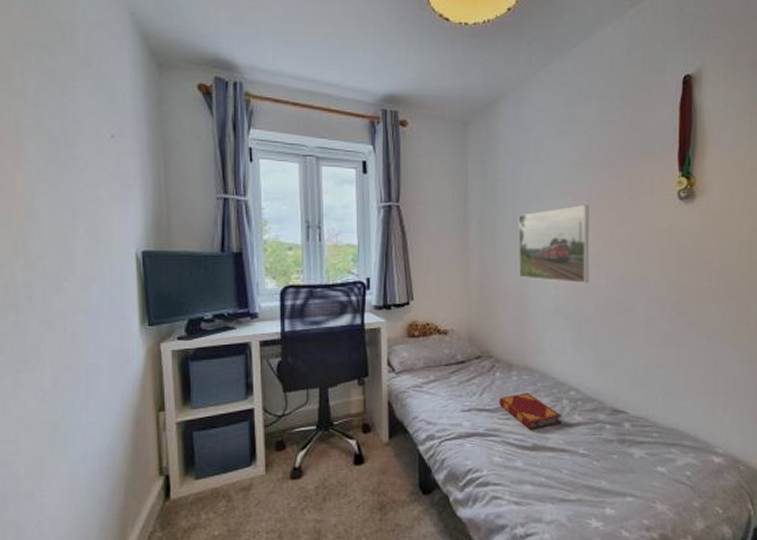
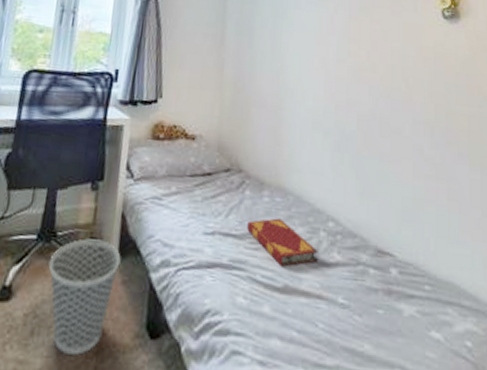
wastebasket: none [330,424,392,512] -> present [48,238,121,355]
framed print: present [518,204,590,284] -> none [275,14,351,98]

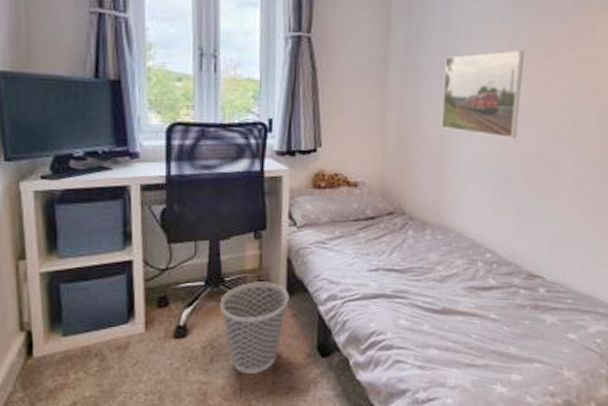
hardback book: present [247,218,318,267] -> none [409,253,475,293]
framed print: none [275,14,351,98] -> present [440,50,525,139]

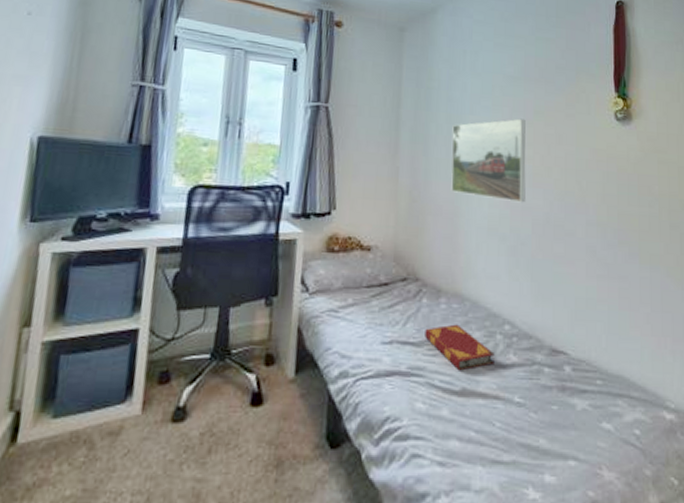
wastebasket: present [219,282,289,374] -> none [223,355,298,469]
hardback book: none [409,253,475,293] -> present [425,324,495,371]

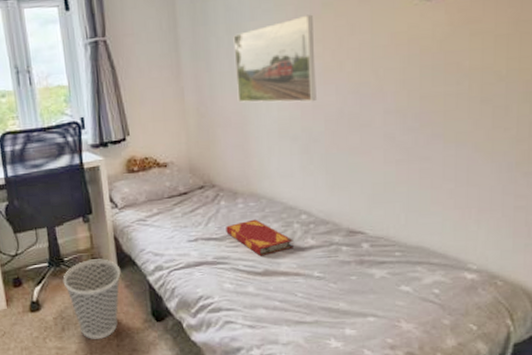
wastebasket: none [223,355,298,469] -> present [63,259,121,339]

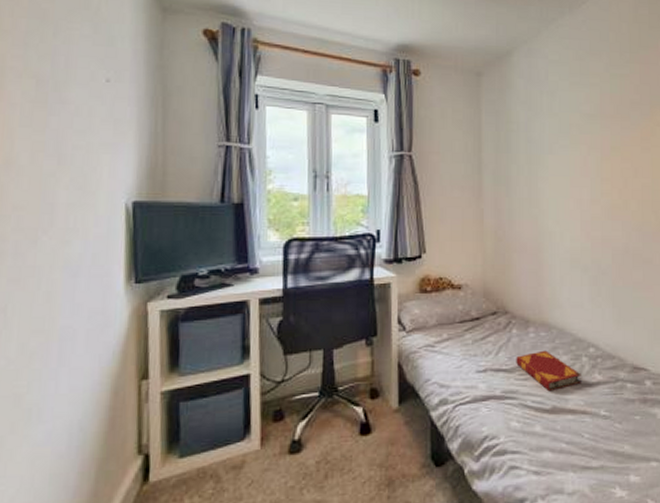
wastebasket: present [63,259,121,339] -> none [333,389,401,490]
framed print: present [233,14,316,103] -> none [533,155,605,235]

